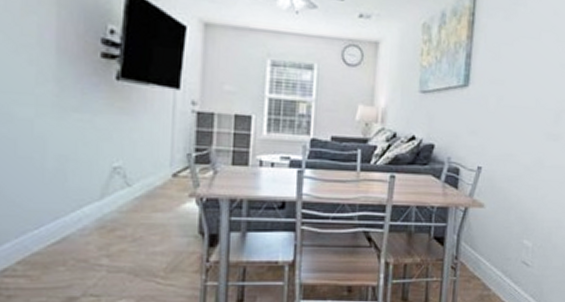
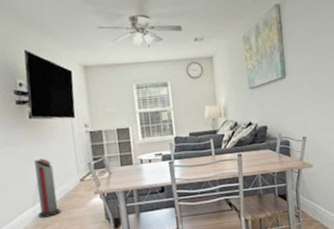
air purifier: none [105,136,139,219] -> present [34,158,62,218]

